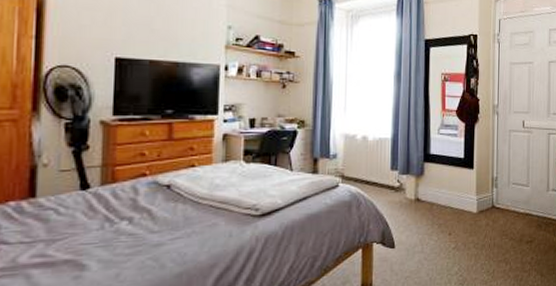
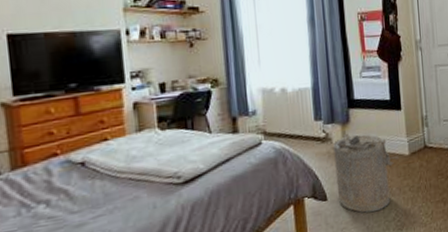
laundry hamper: none [405,185,467,265] -> present [333,133,399,213]

